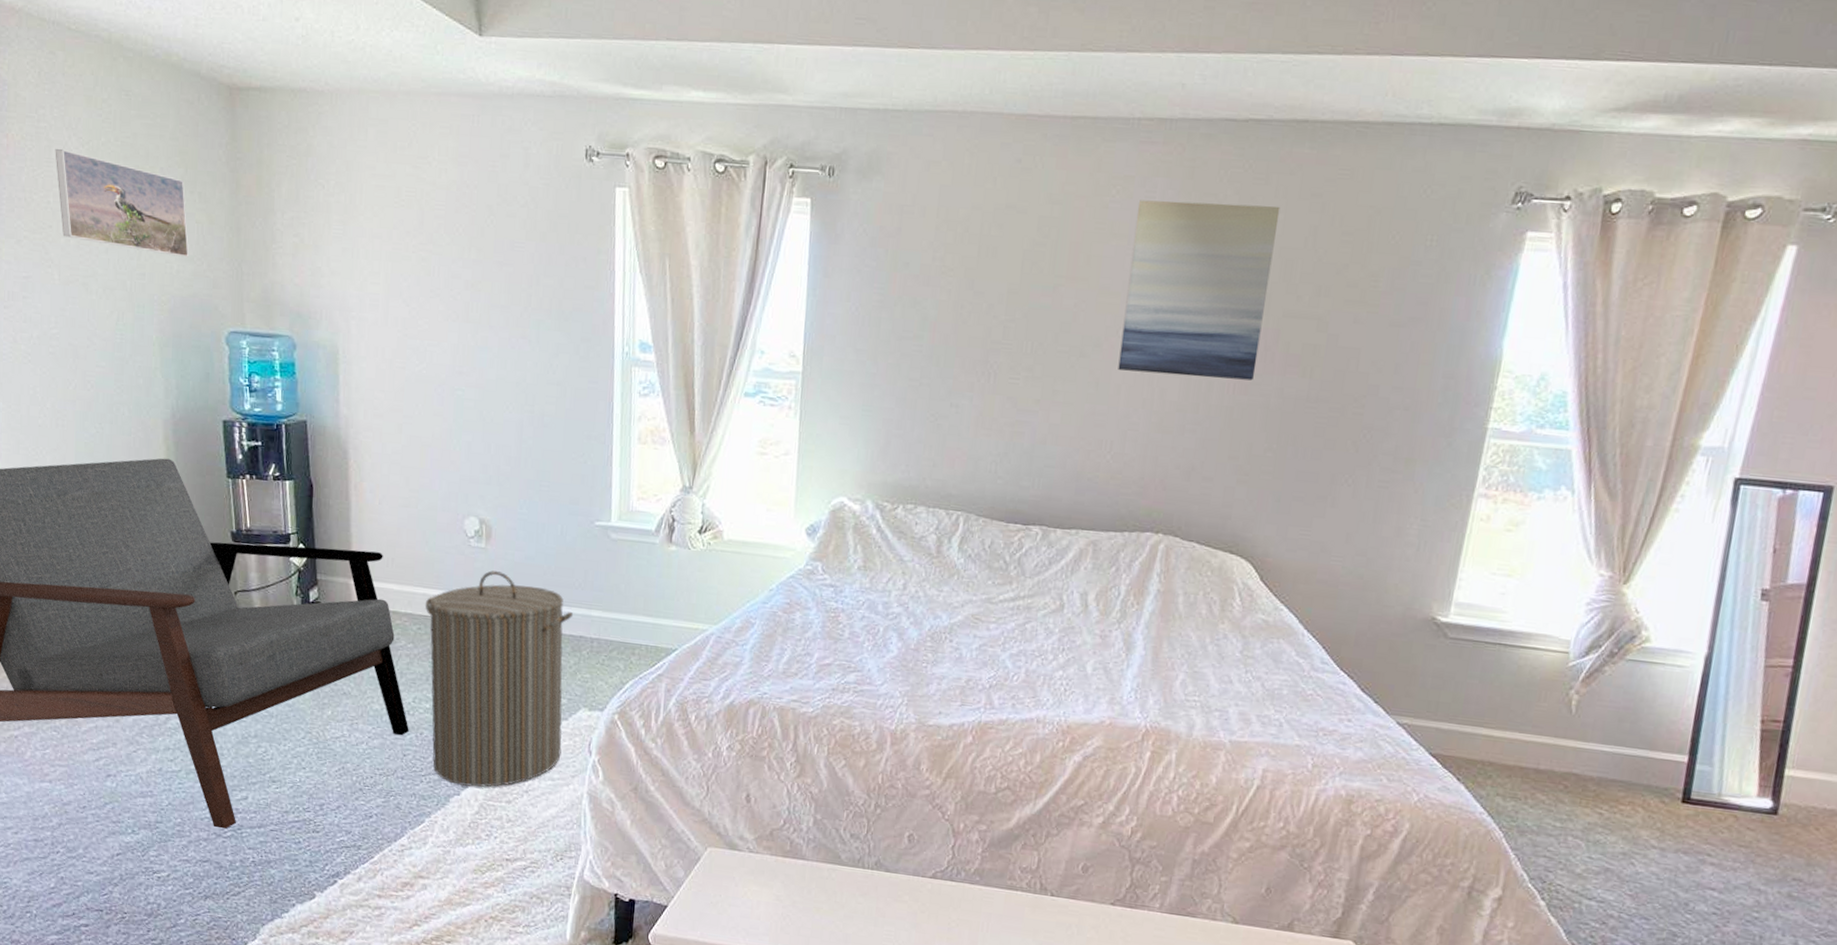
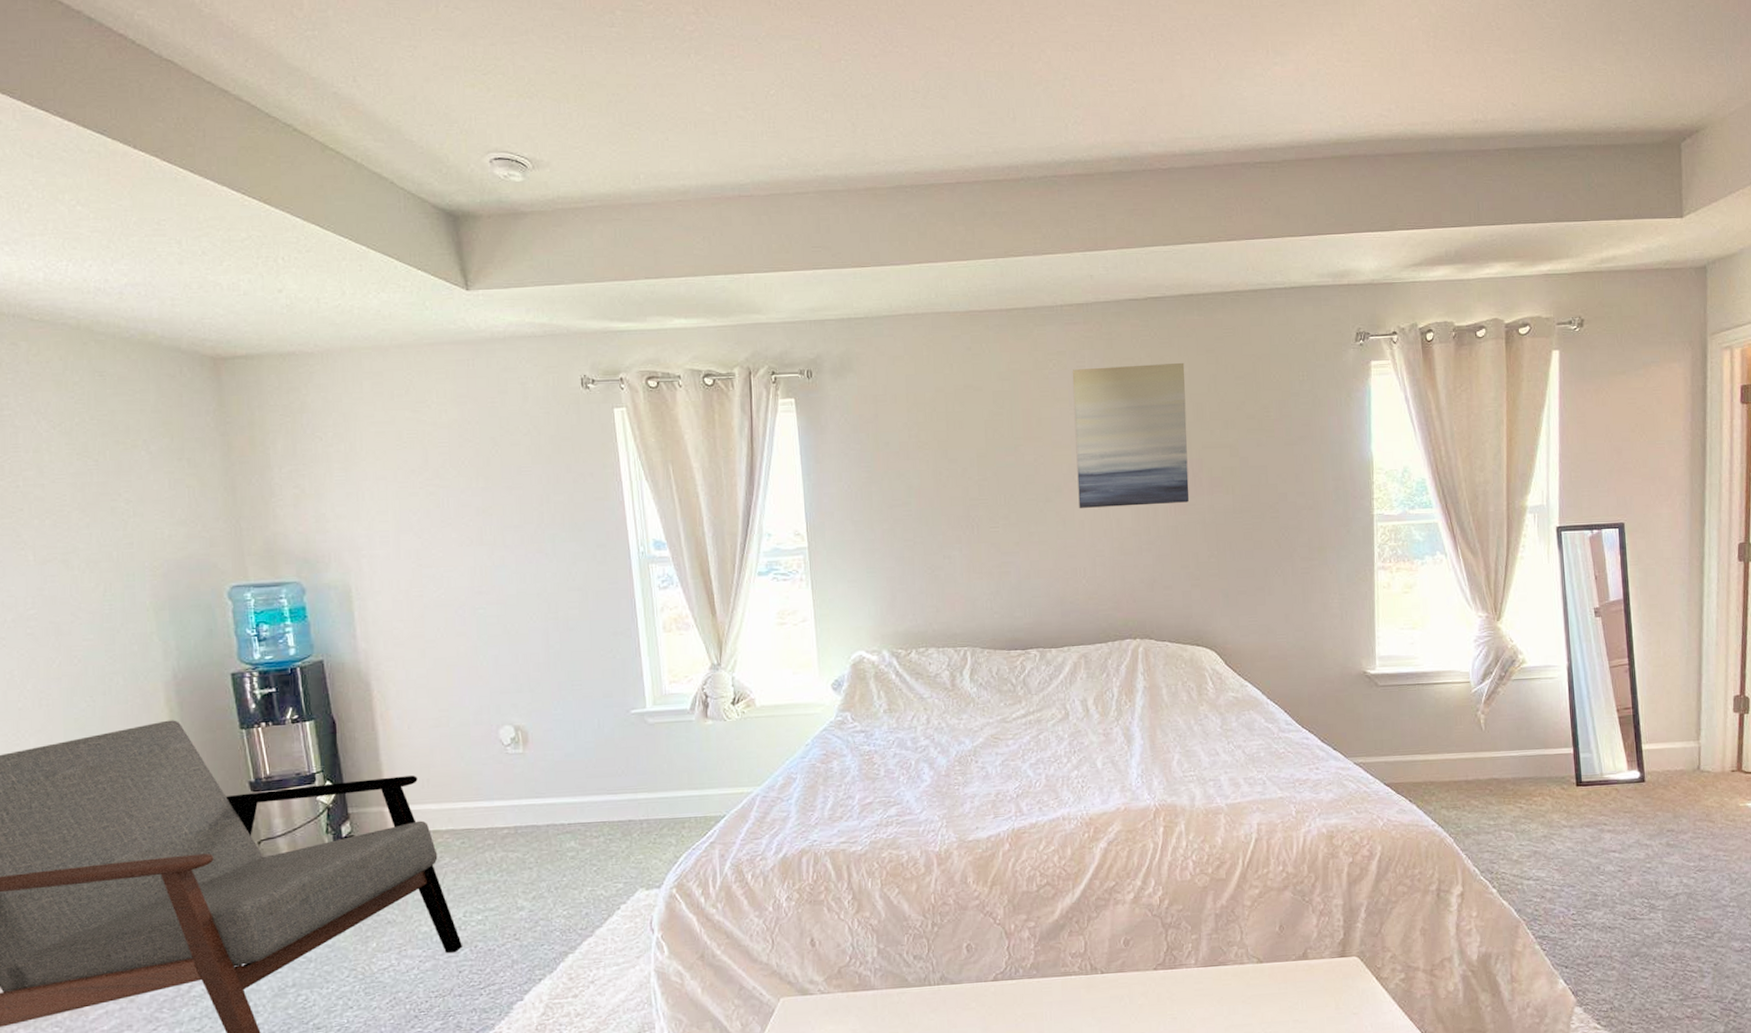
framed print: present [55,149,189,257] -> none [22,434,180,522]
laundry hamper: present [425,570,574,787] -> none [466,773,624,990]

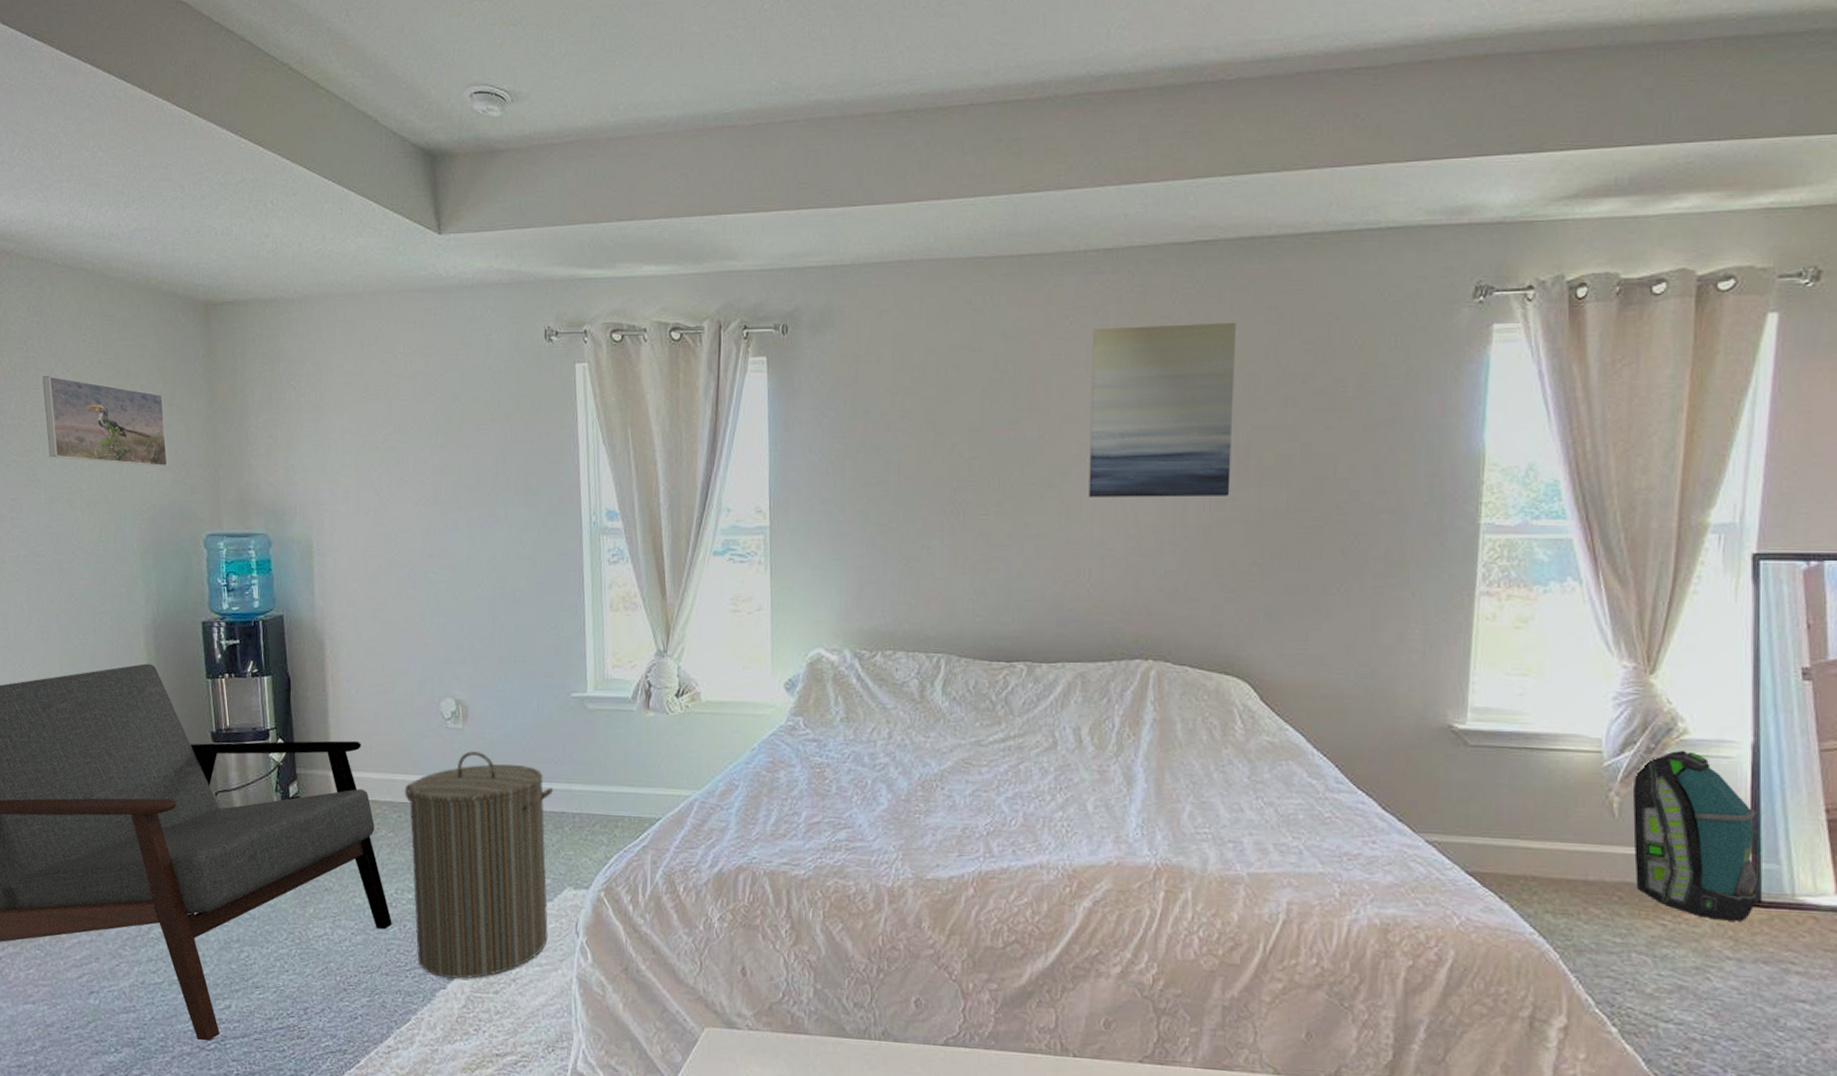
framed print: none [22,434,180,522] -> present [42,376,168,467]
laundry hamper: none [466,773,624,990] -> present [404,751,554,979]
backpack: none [1492,675,1579,799] -> present [1632,750,1758,921]

